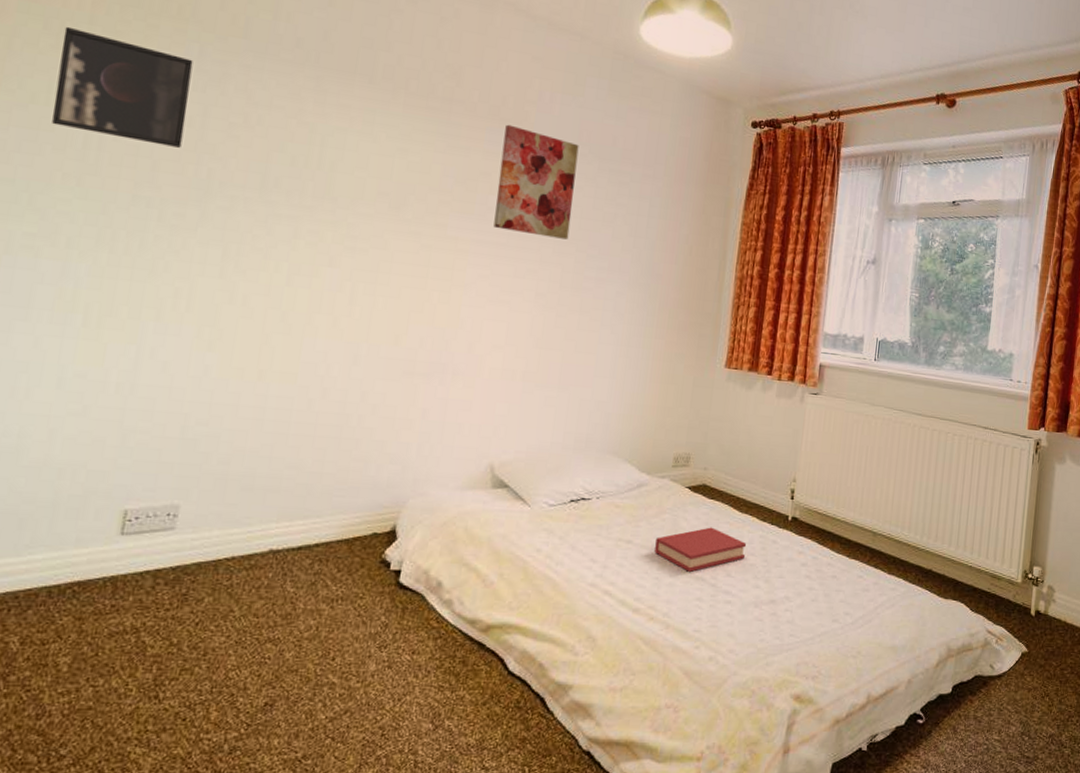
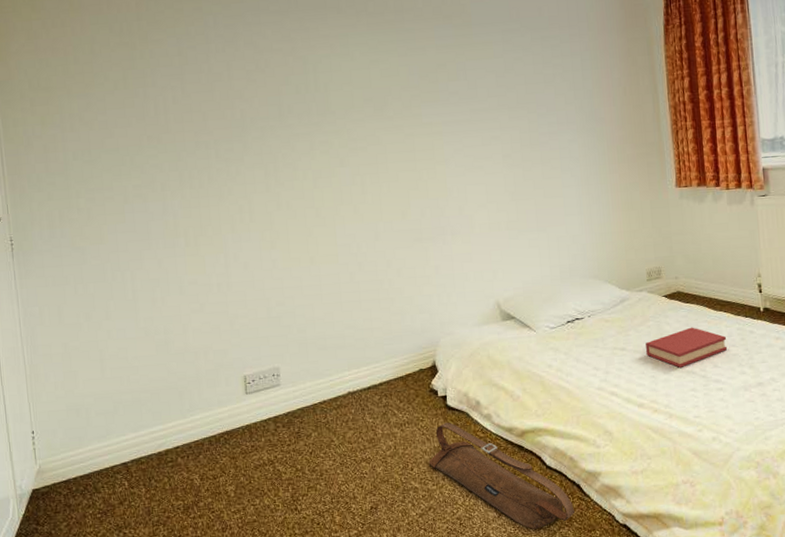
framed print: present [52,26,193,148] -> none [123,26,219,102]
bag: none [357,604,532,749] -> present [428,423,575,529]
wall art: present [493,124,579,240] -> none [449,19,519,109]

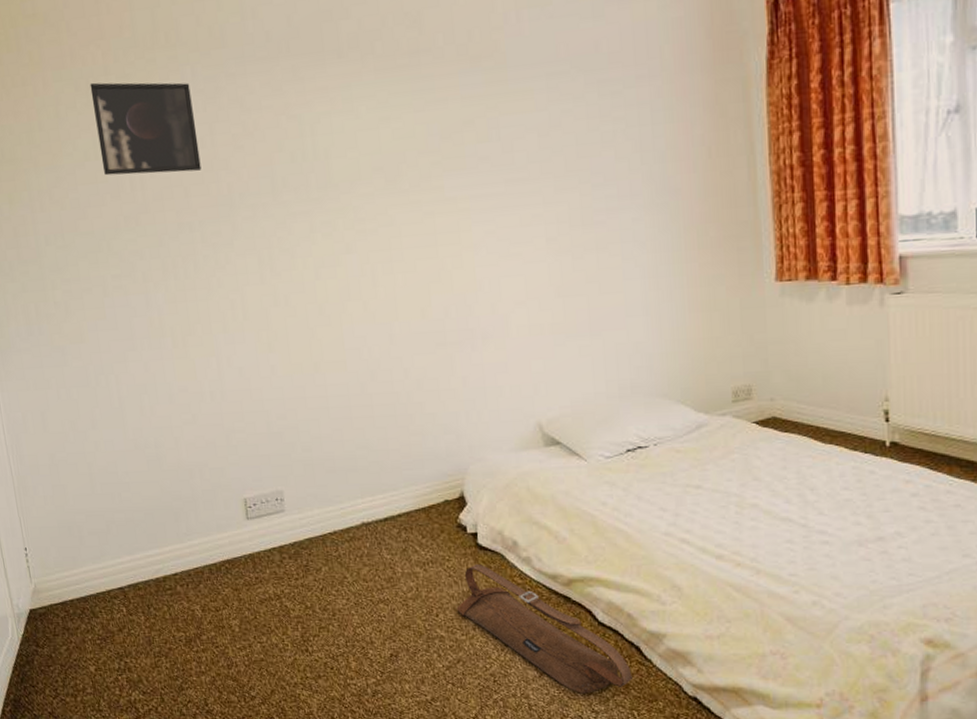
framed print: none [123,26,219,102] -> present [90,82,202,176]
hardback book: present [646,327,728,368] -> none [728,463,838,513]

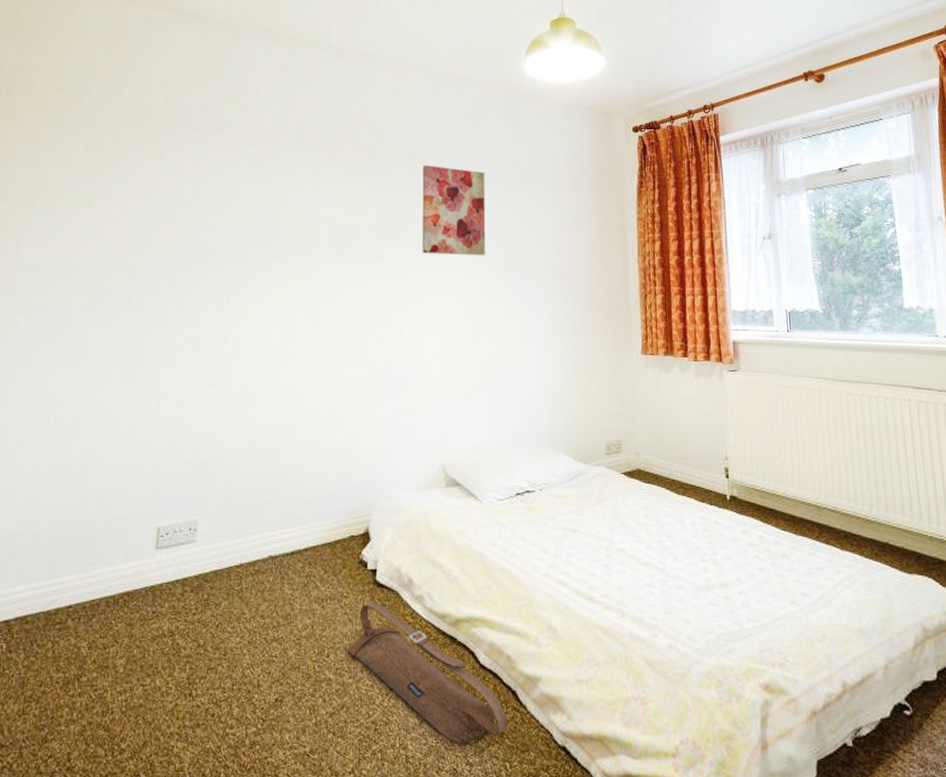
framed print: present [90,82,202,176] -> none [93,146,186,225]
wall art: none [477,60,568,179] -> present [422,165,486,255]

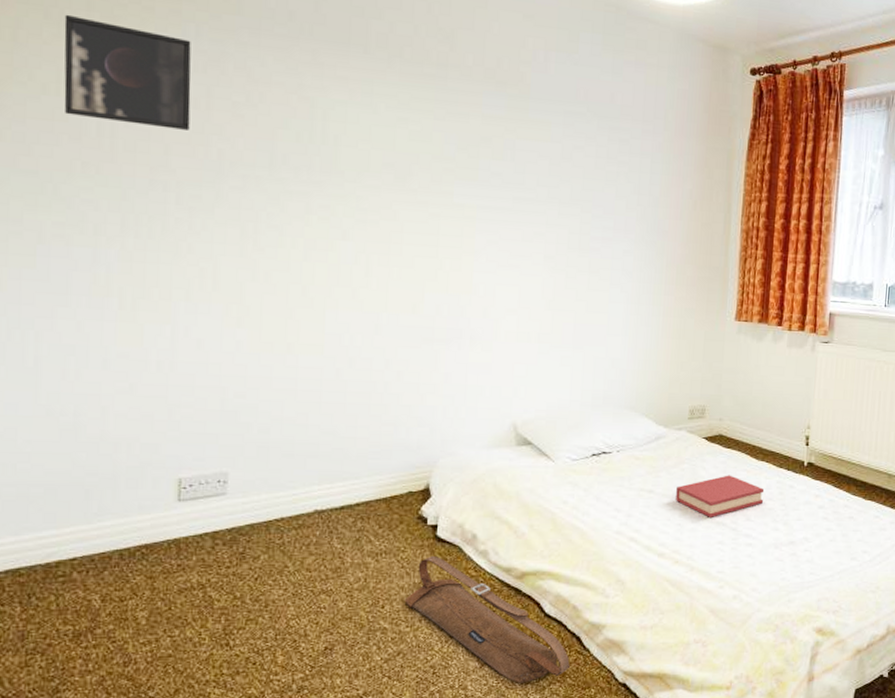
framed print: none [93,146,186,225] -> present [64,14,191,130]
wall art: present [422,165,486,255] -> none [498,87,577,201]
hardback book: none [600,511,690,557] -> present [676,475,765,517]

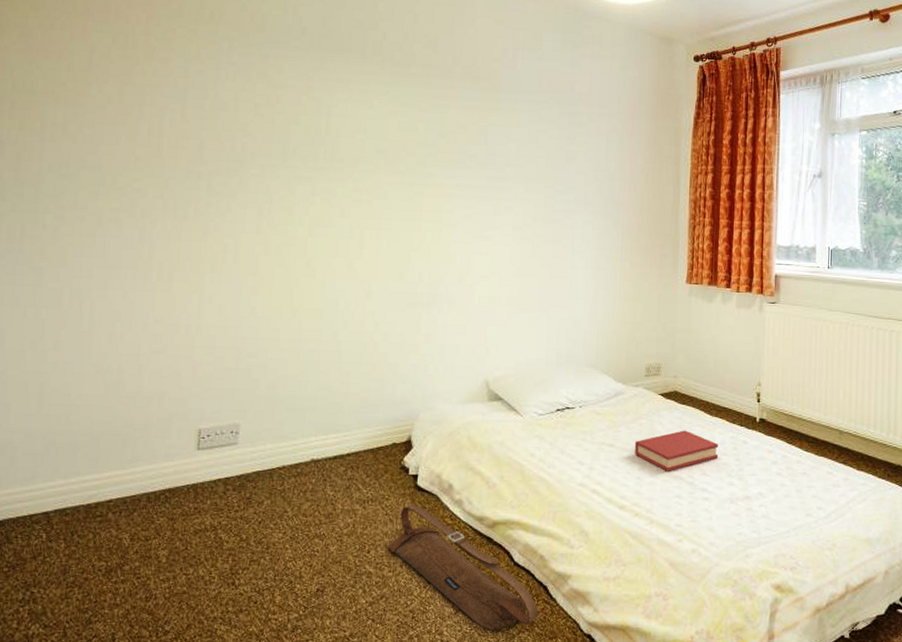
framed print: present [64,14,191,130] -> none [124,39,224,128]

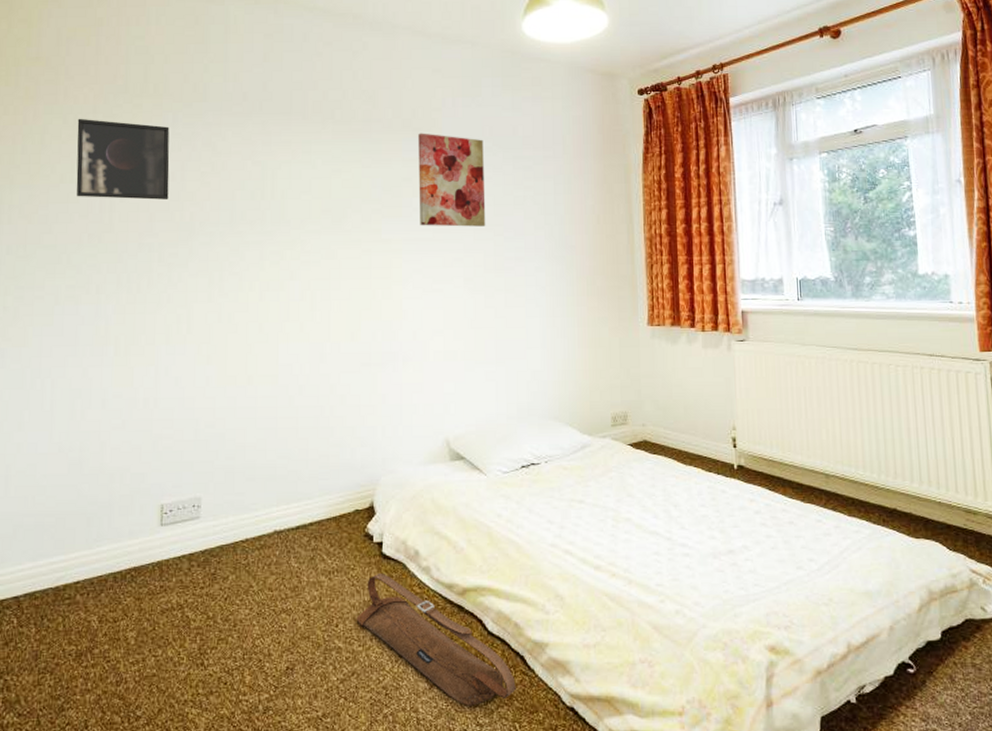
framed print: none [124,39,224,128] -> present [76,118,170,200]
wall art: none [473,81,541,178] -> present [418,133,486,227]
hardback book: present [635,430,719,471] -> none [606,481,697,527]

